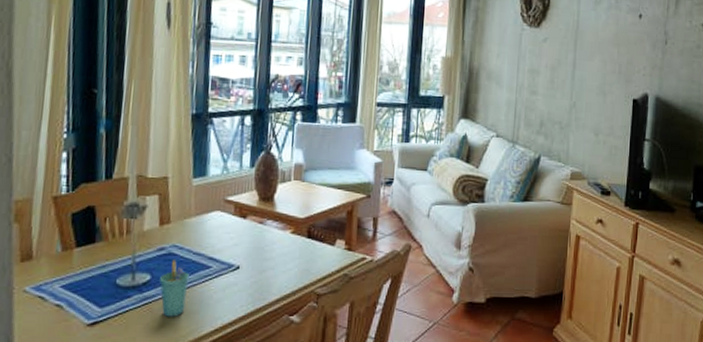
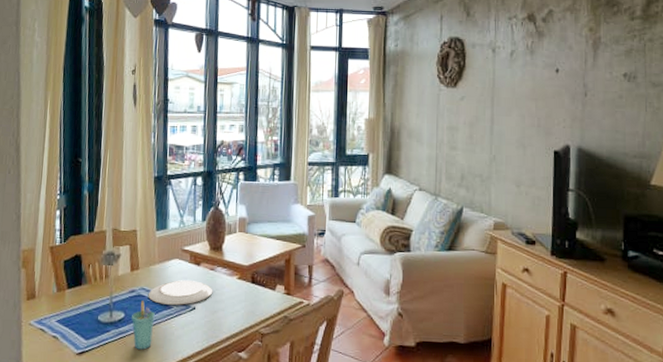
plate: none [181,235,262,264] -> present [148,280,213,305]

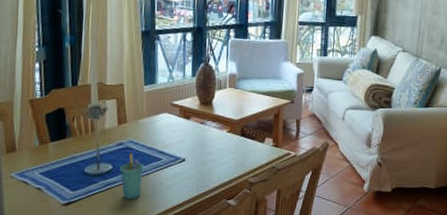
plate: present [148,280,213,305] -> none [136,133,203,157]

